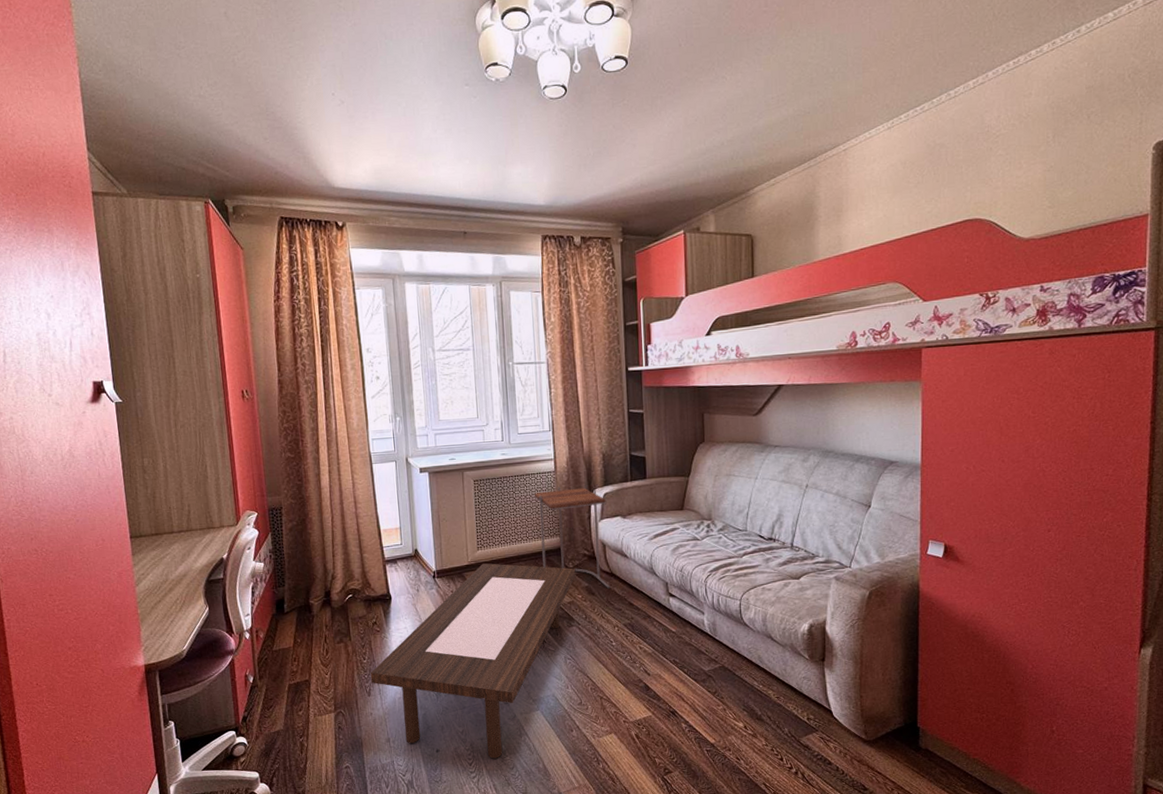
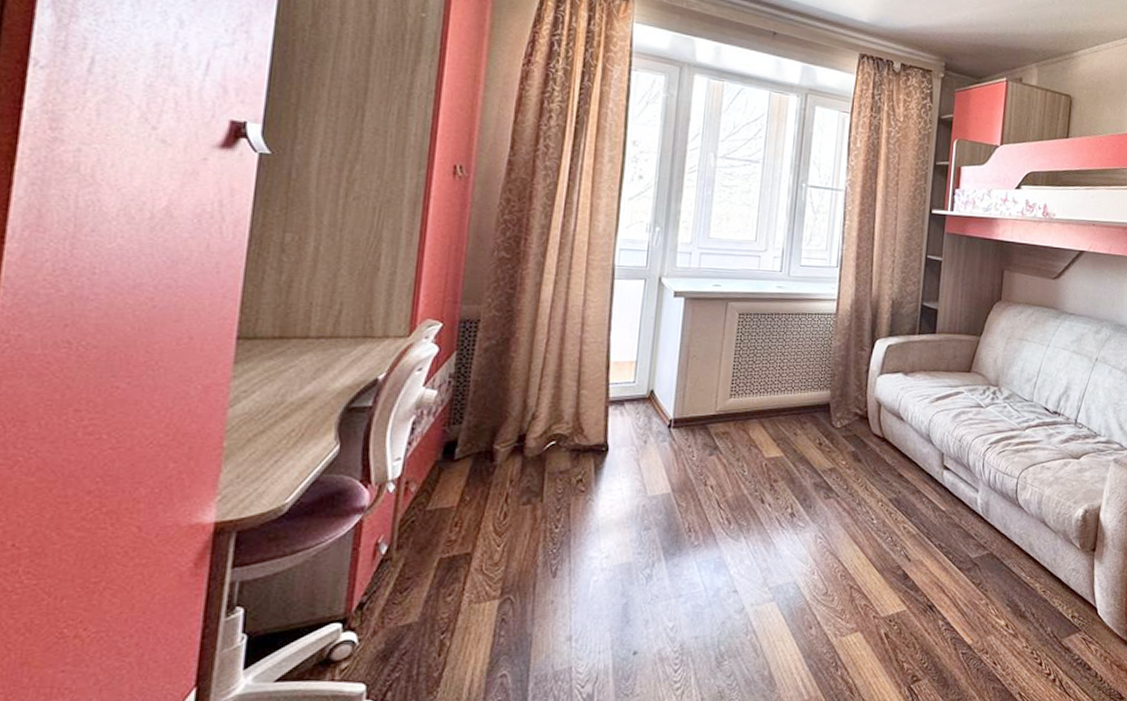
coffee table: present [370,563,576,759] -> none [560,413,844,664]
side table: present [535,487,611,589] -> none [806,332,888,456]

